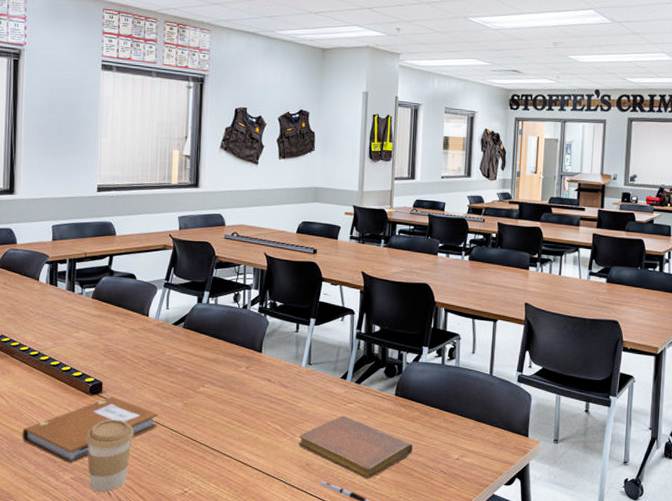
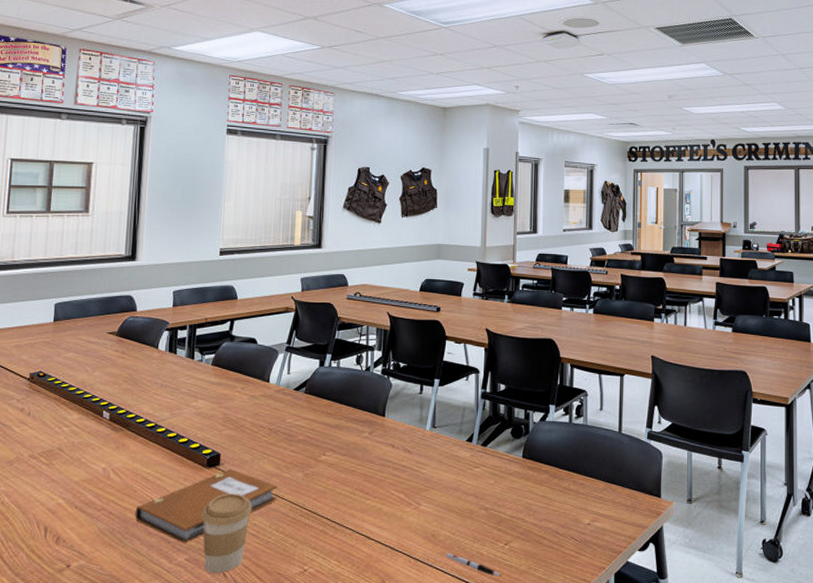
notebook: present [299,415,413,480] -> none [423,481,543,550]

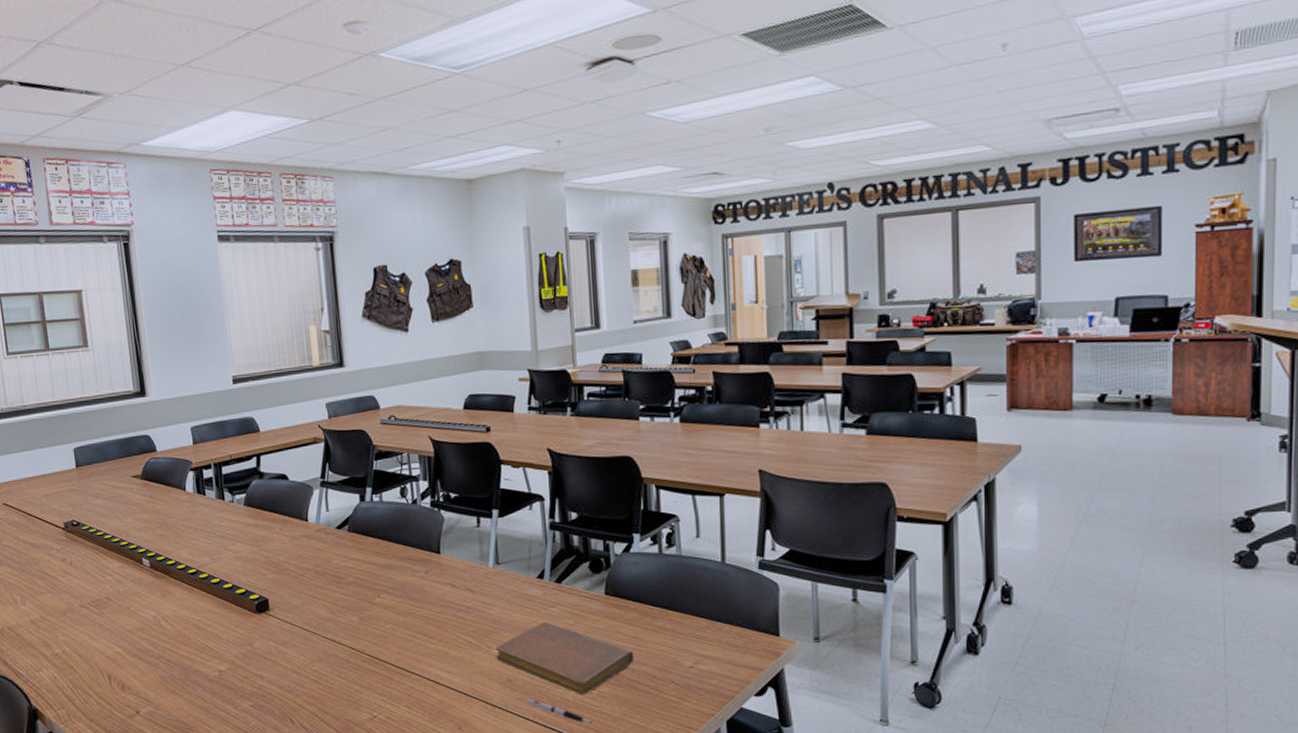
notebook: present [135,469,278,543] -> none [192,614,335,690]
coffee cup: present [201,493,252,574] -> none [259,639,310,720]
notebook: none [423,481,543,550] -> present [495,621,635,696]

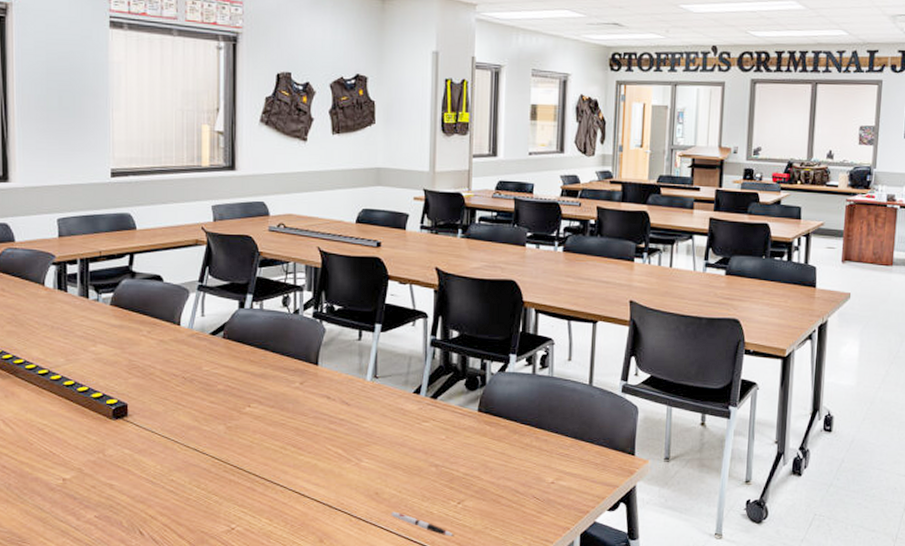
notebook: present [495,621,635,696] -> none [365,436,501,509]

